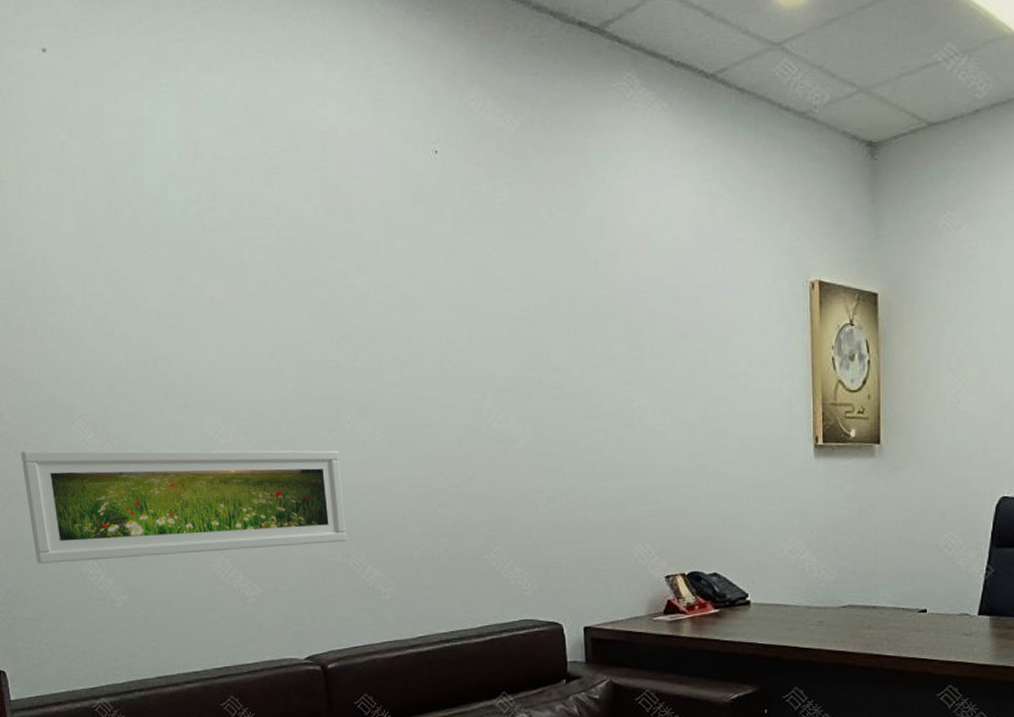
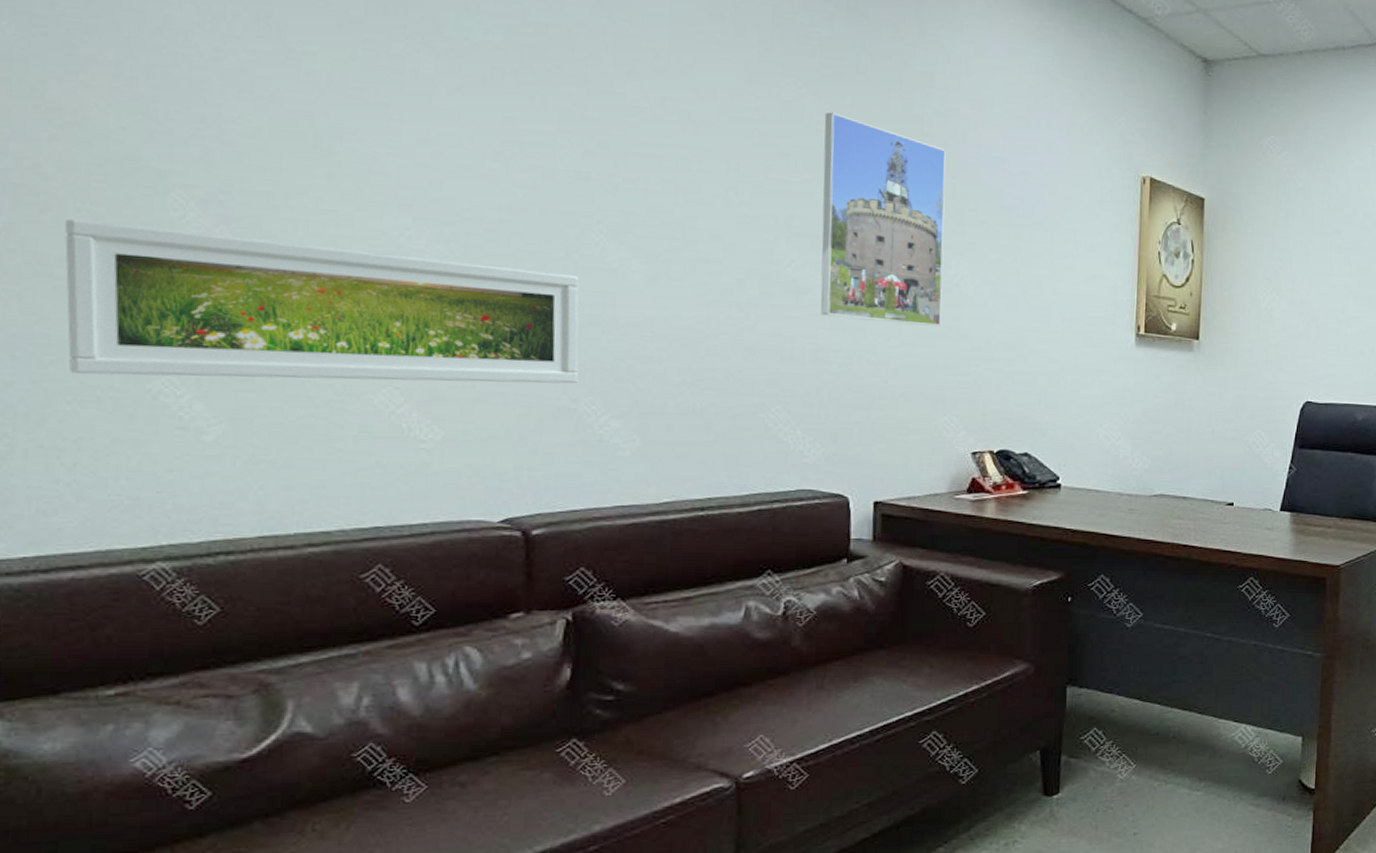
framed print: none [512,270,628,462] -> present [821,112,946,327]

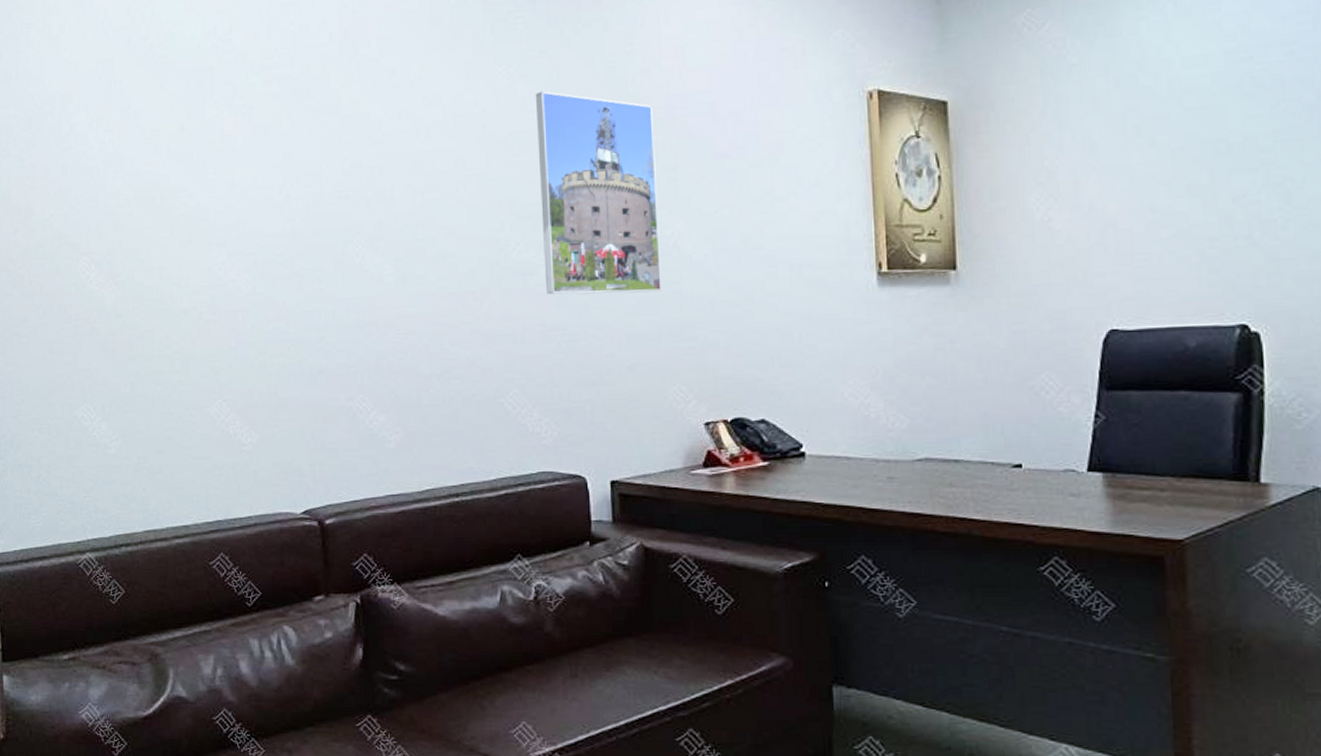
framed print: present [65,218,580,384] -> none [25,285,352,407]

